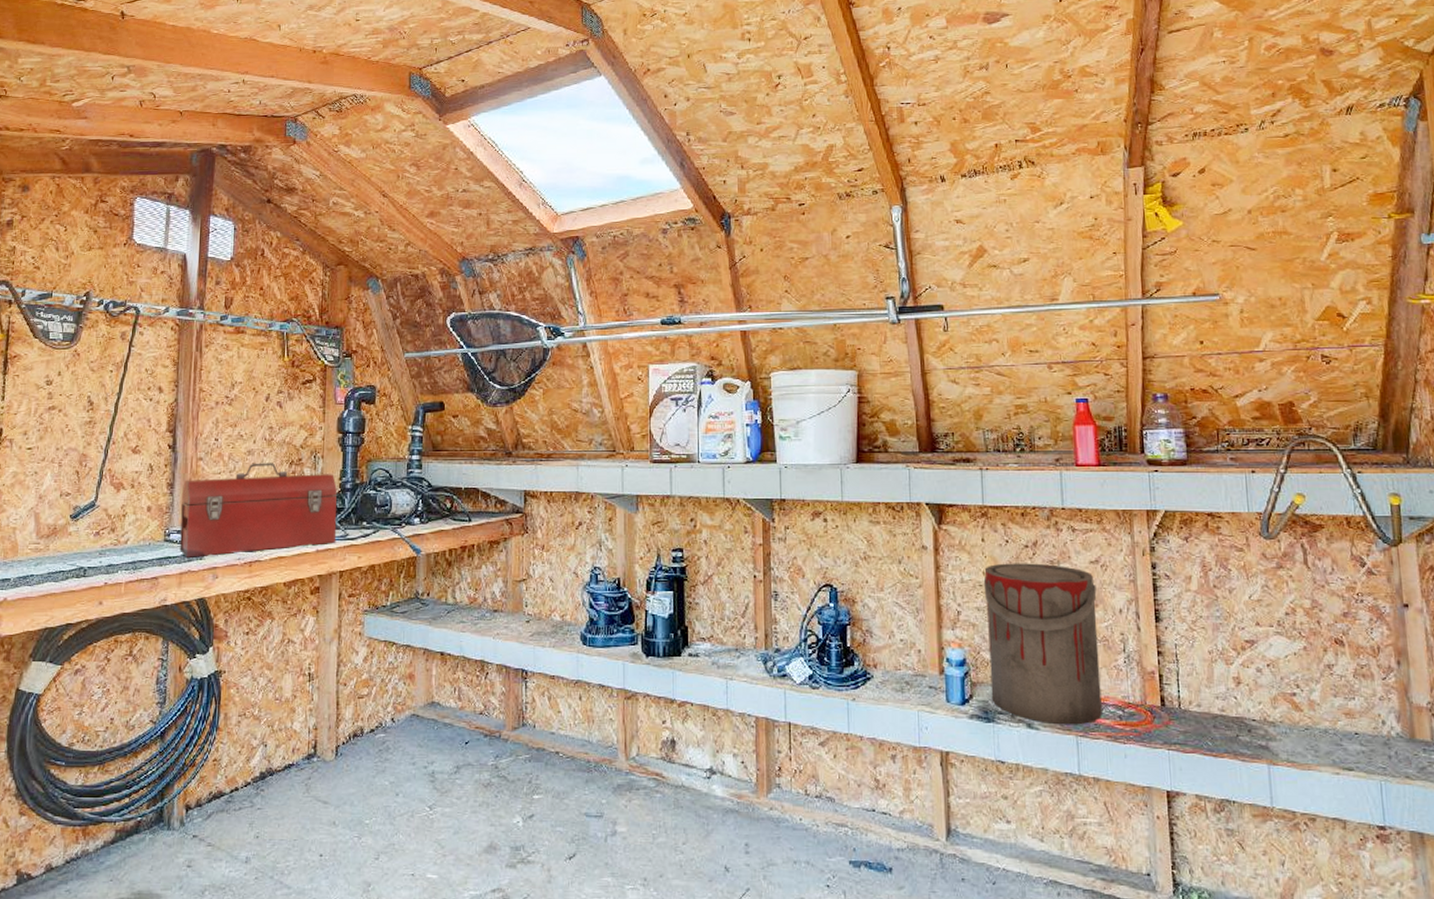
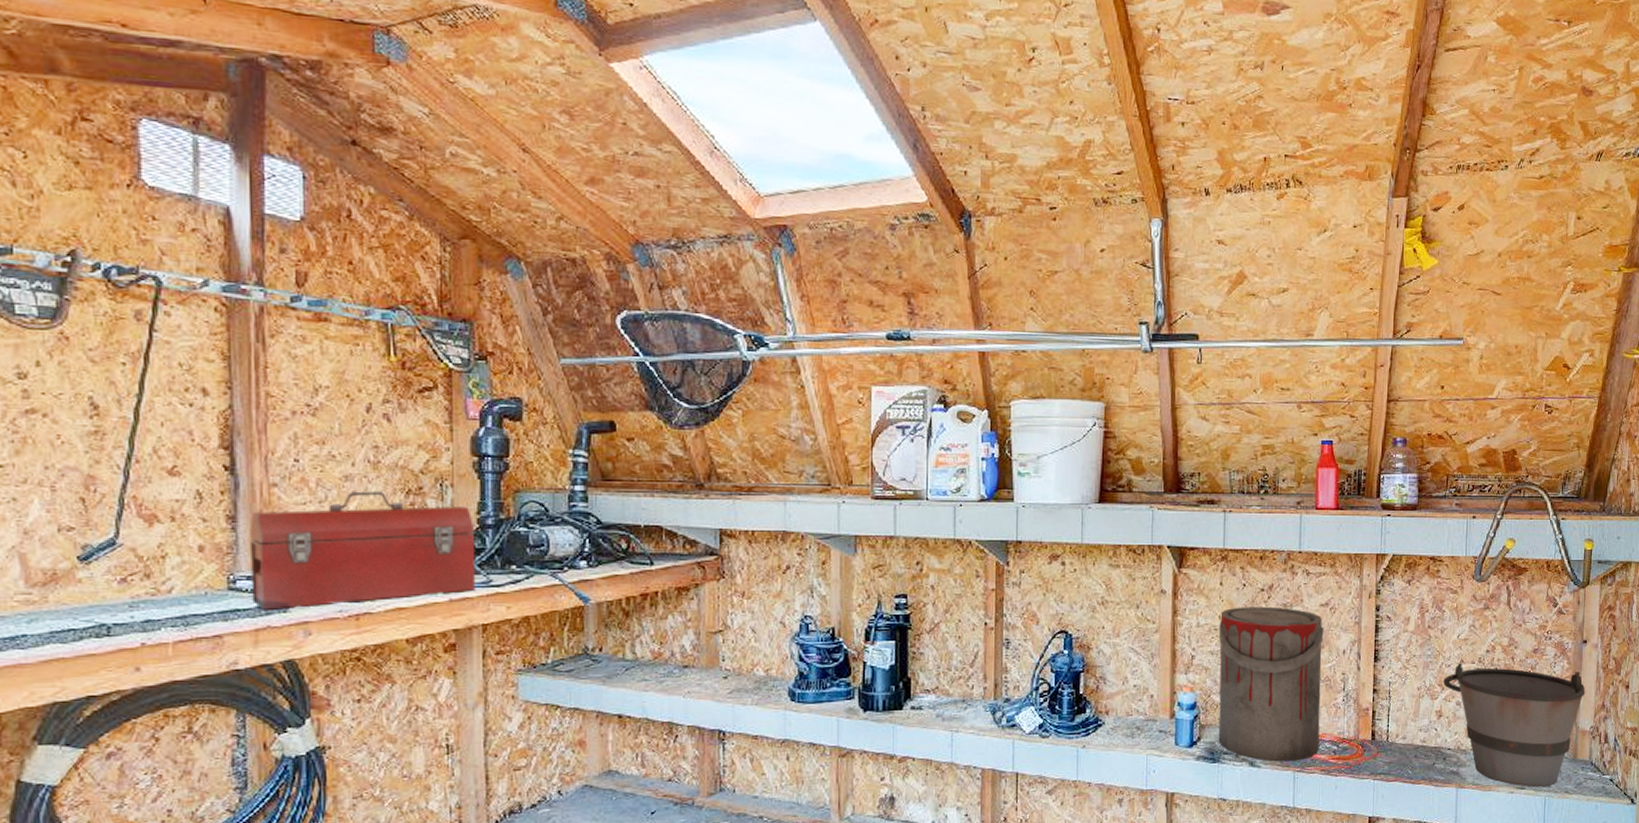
bucket: none [1238,626,1415,770] -> present [1443,663,1586,788]

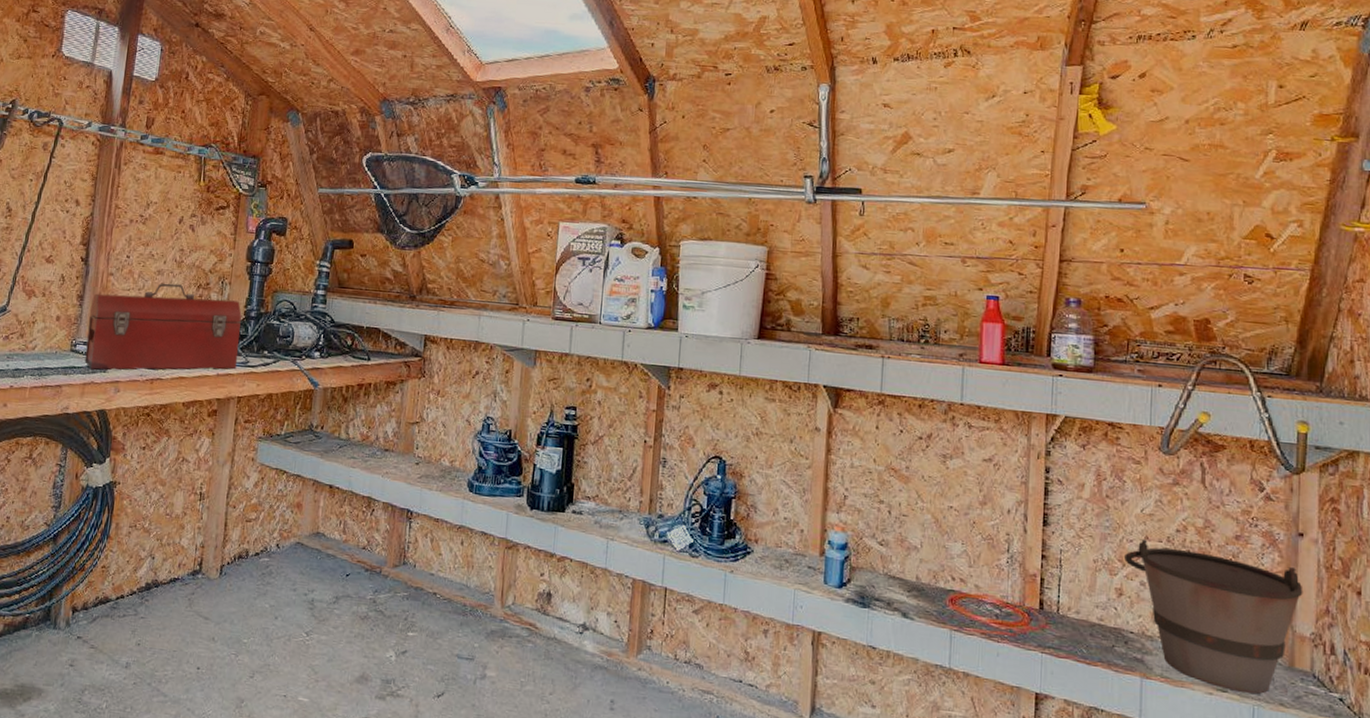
paint can: present [1218,606,1324,762] -> none [869,452,987,619]

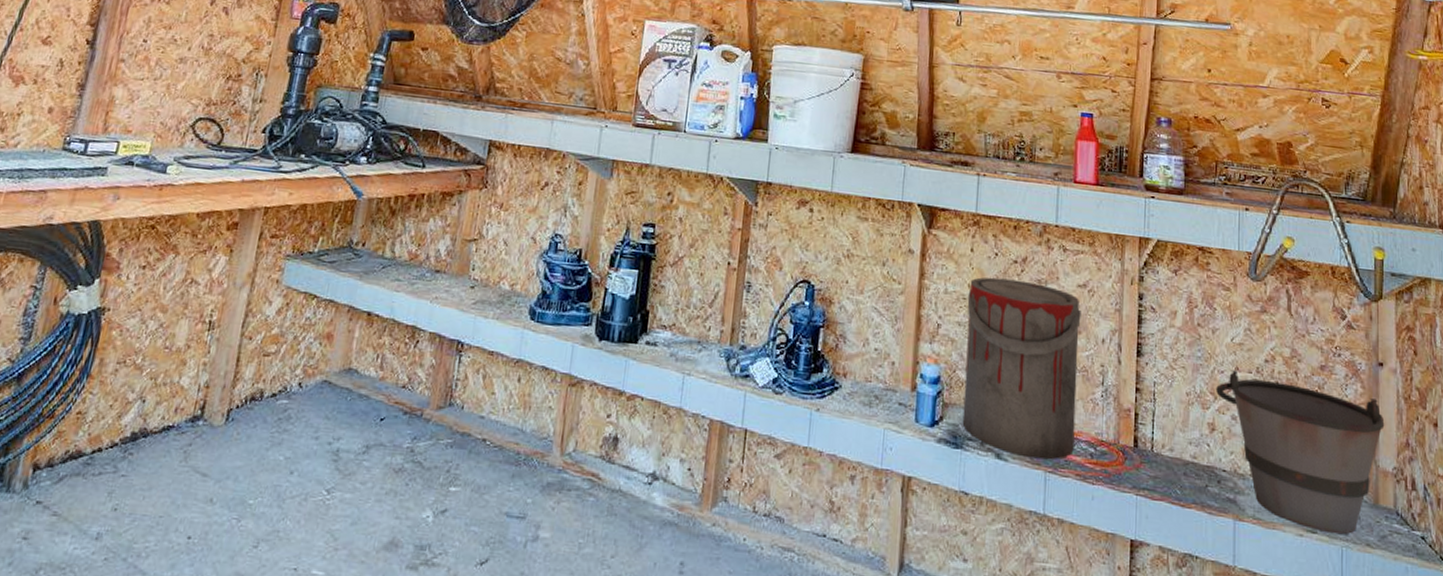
toolbox: present [84,283,242,370] -> none [79,72,278,175]
paint can: none [869,452,987,619] -> present [962,277,1081,459]

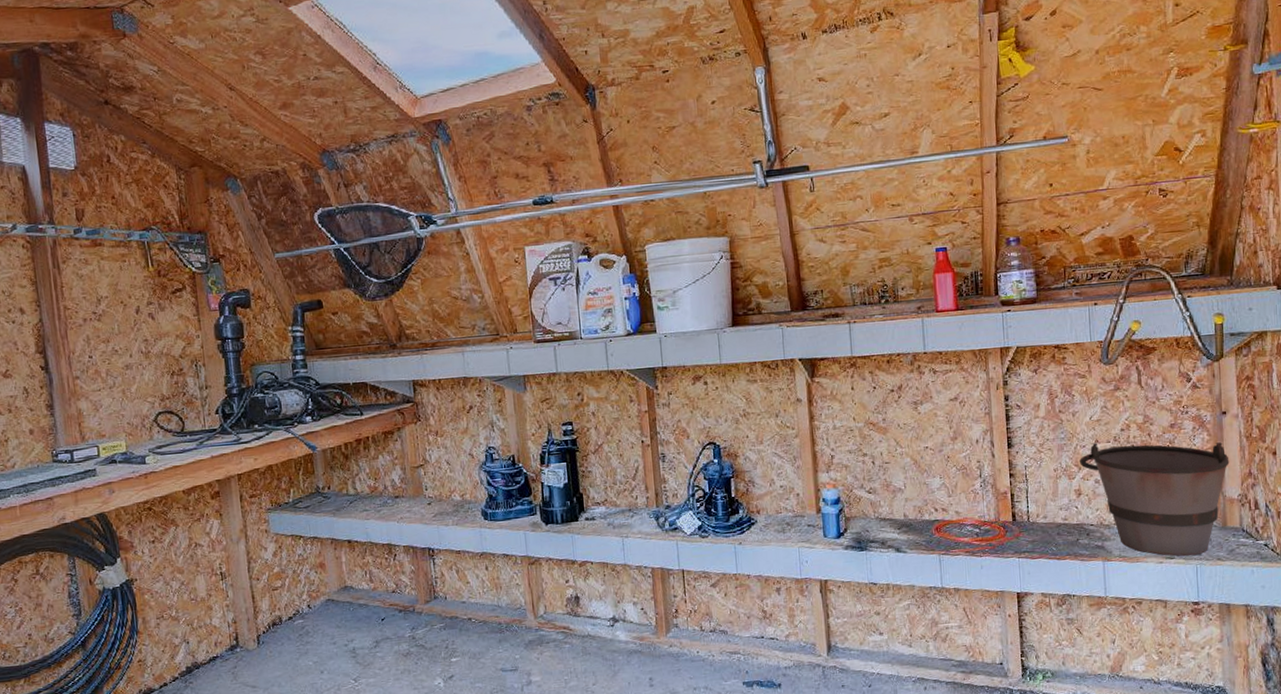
paint can: present [962,277,1081,459] -> none [854,405,962,546]

